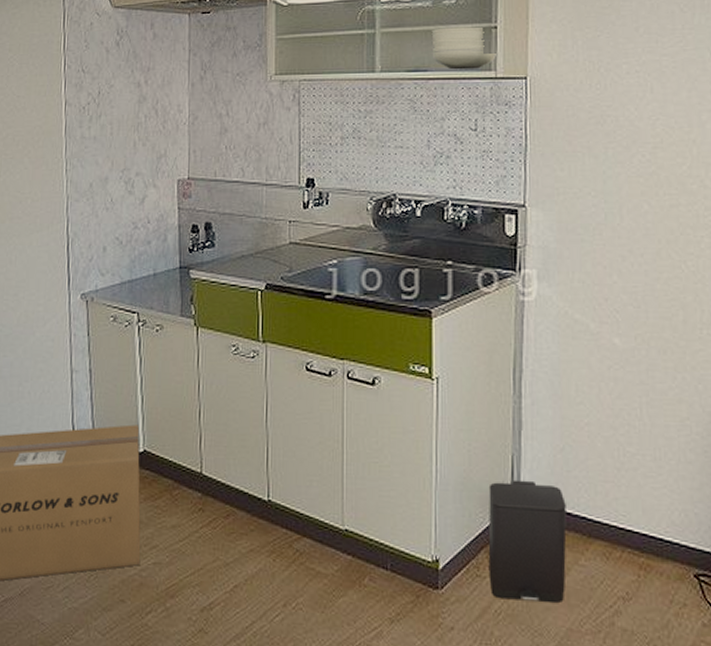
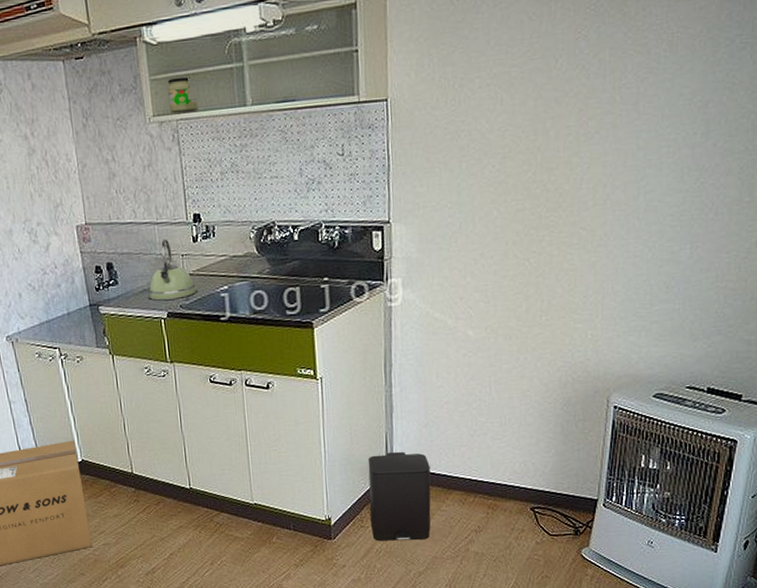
kettle: none [246,202,302,271] -> present [148,239,197,301]
jar: none [293,38,324,74] -> present [168,77,199,114]
bowl: present [431,26,498,70] -> none [296,51,360,98]

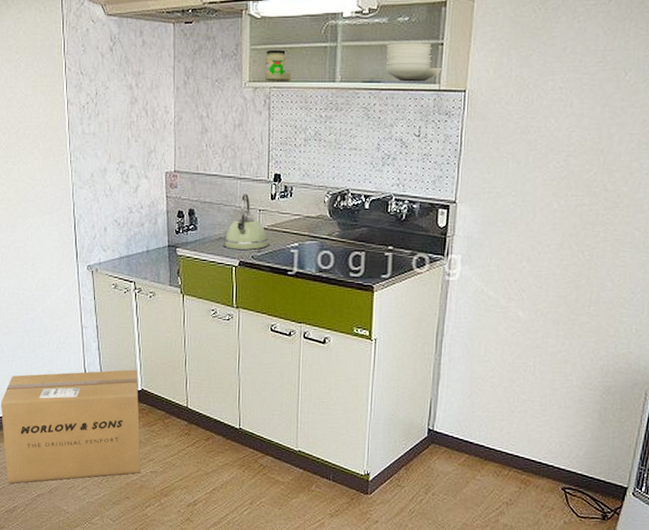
bowl: none [296,51,360,98] -> present [385,43,443,82]
pedal bin: present [368,451,431,541] -> none [407,417,470,505]

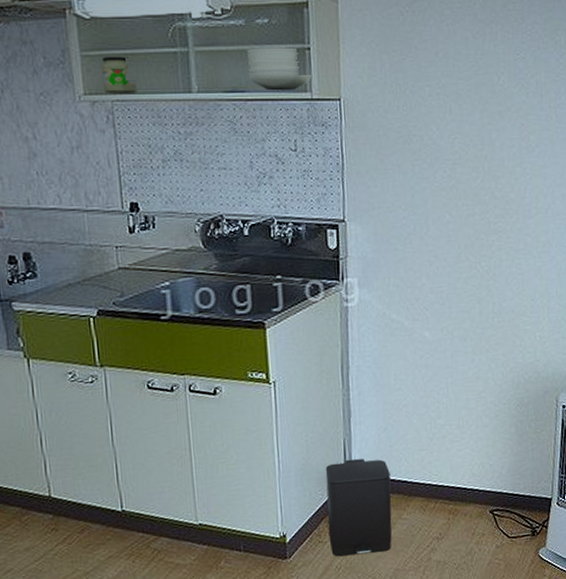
kettle: present [223,194,269,251] -> none [74,228,134,297]
pedal bin: none [407,417,470,505] -> present [325,458,392,557]

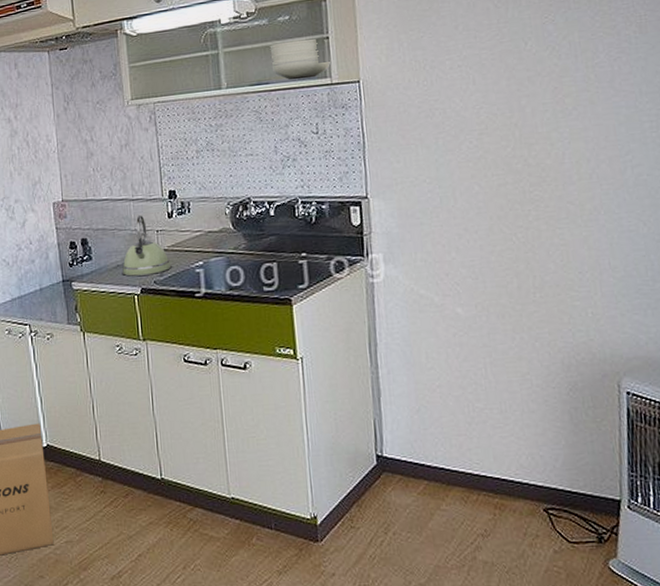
kettle: none [74,228,134,297] -> present [121,215,172,277]
jar: present [102,56,137,94] -> none [146,64,175,97]
pedal bin: present [325,458,392,557] -> none [355,440,431,546]

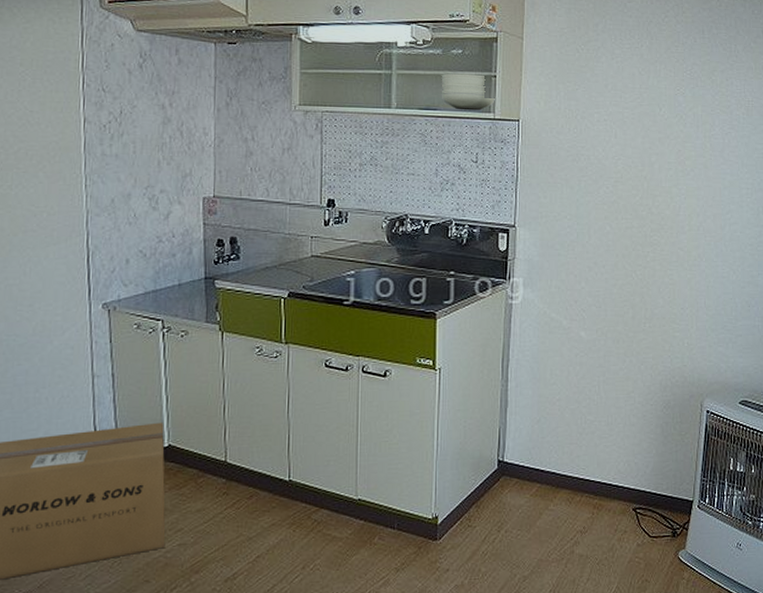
kettle: present [121,215,172,277] -> none [270,220,323,281]

